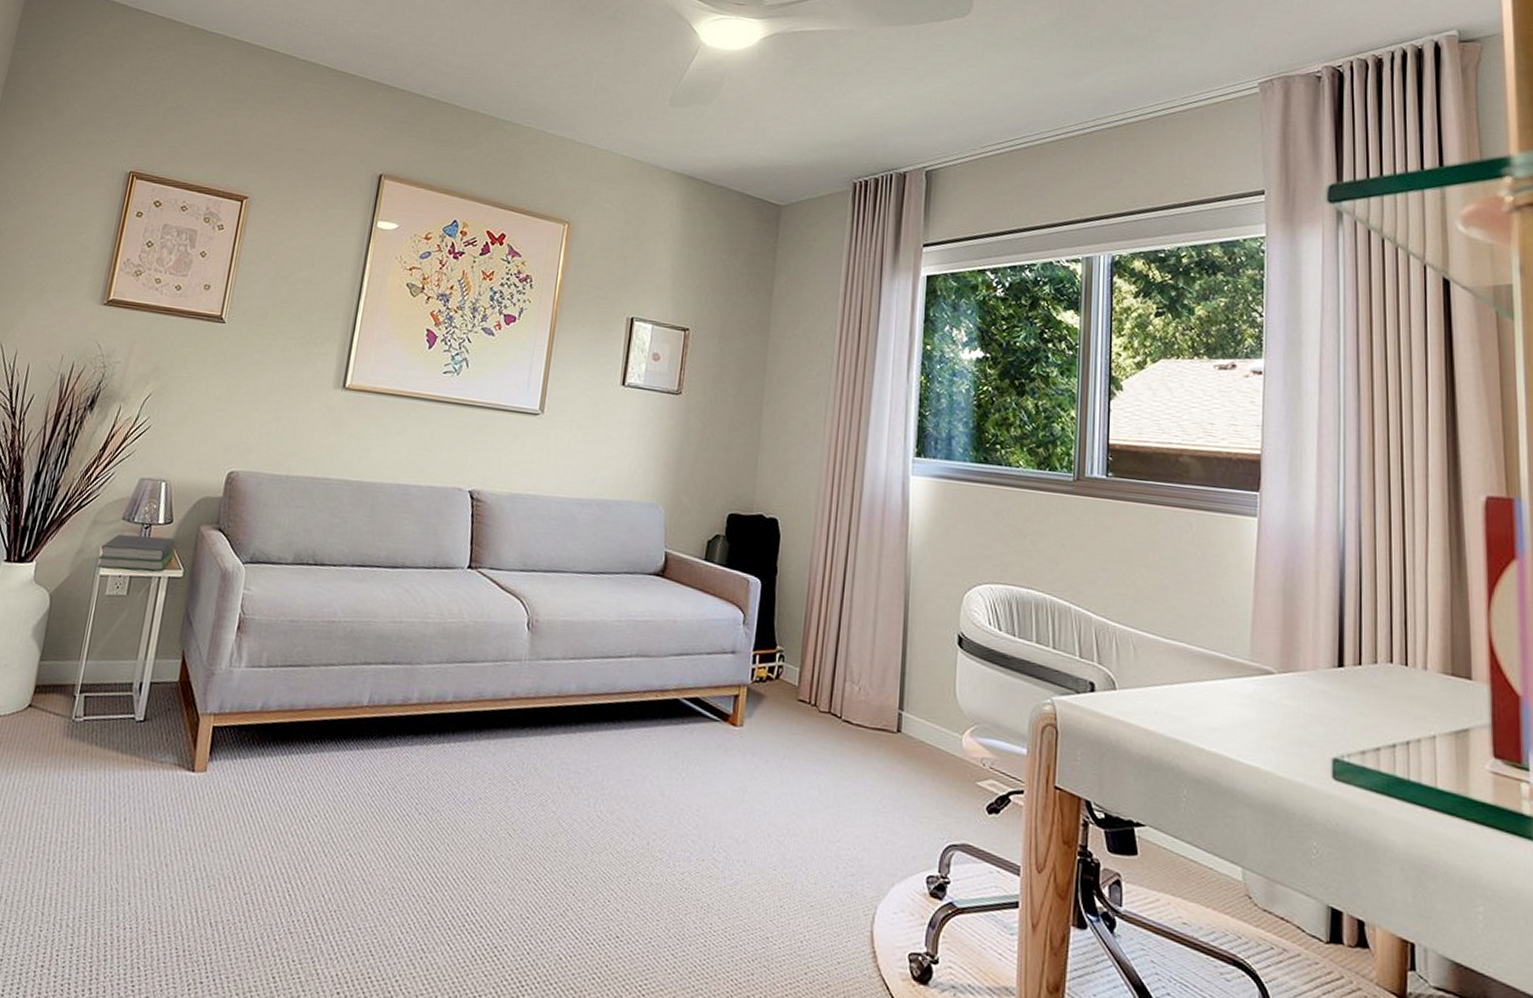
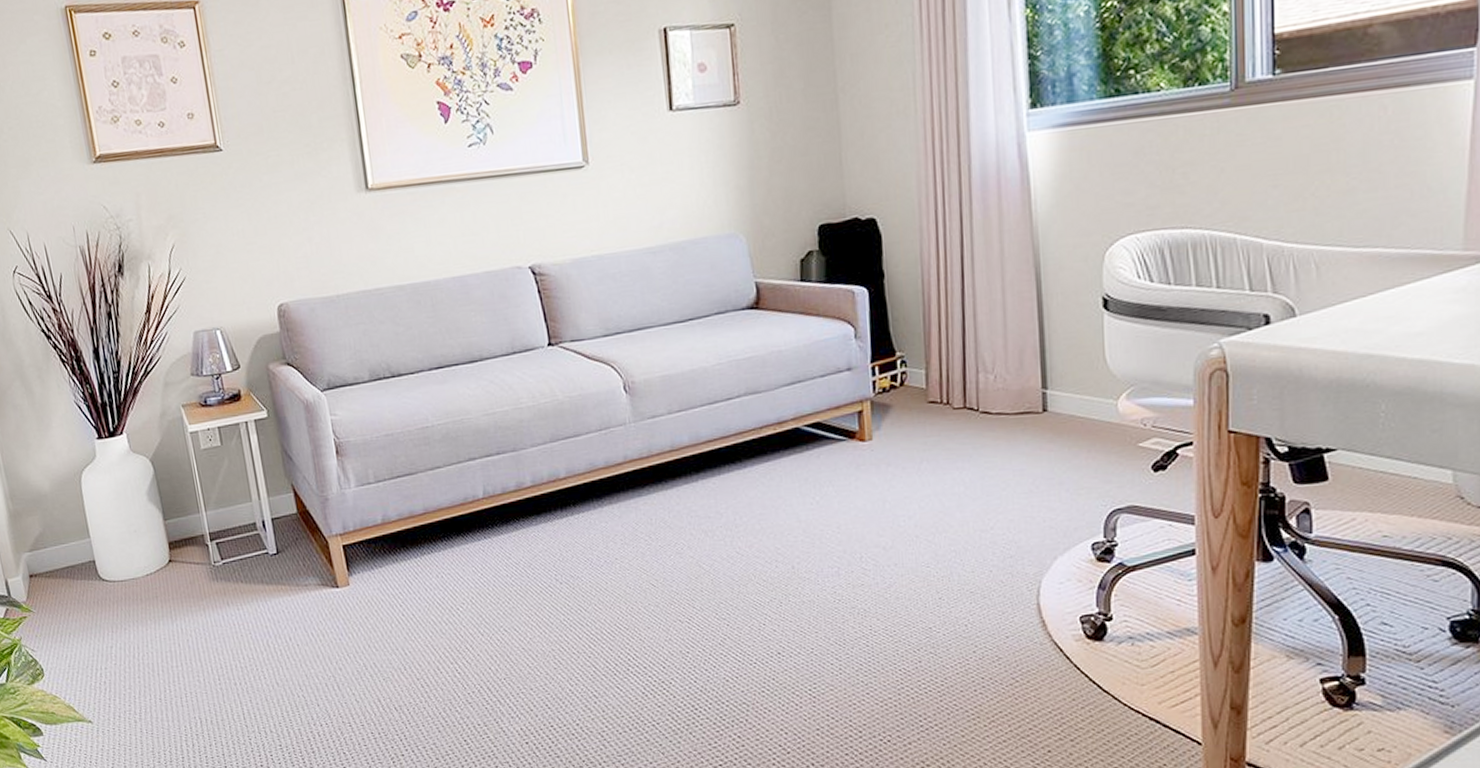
book: present [97,534,176,572] -> none [181,383,254,426]

